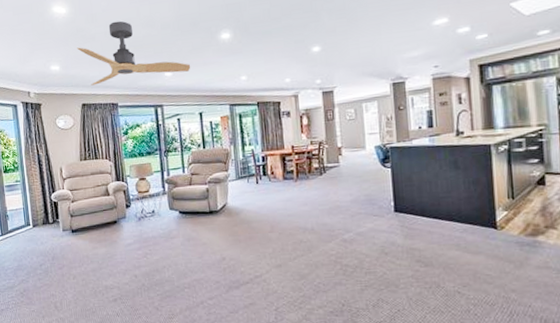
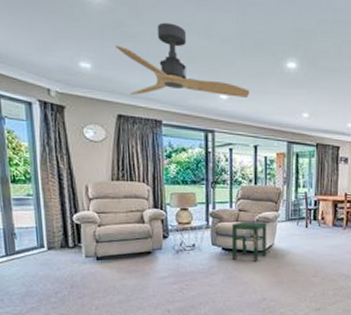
stool: none [186,183,222,222] -> present [232,221,267,261]

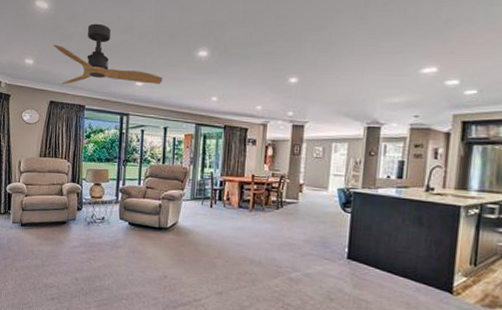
stool: present [232,221,267,261] -> none [137,197,173,238]

